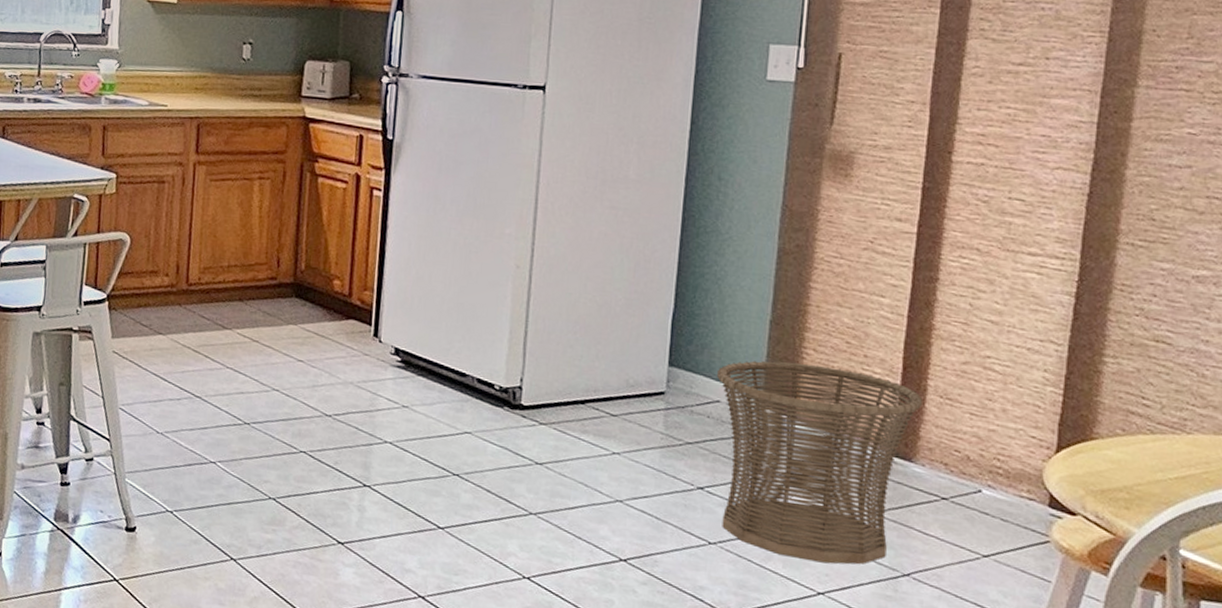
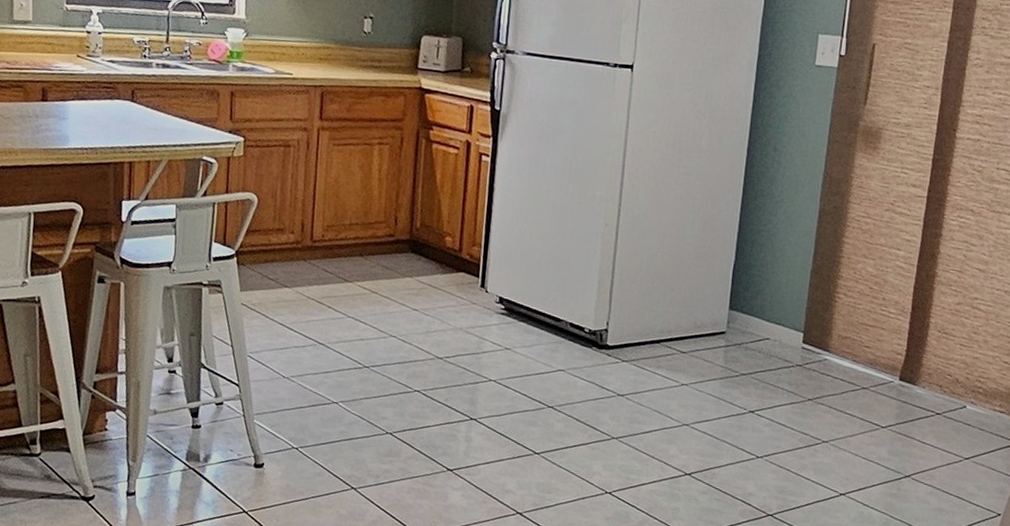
basket: present [717,360,923,564] -> none [767,304,926,470]

